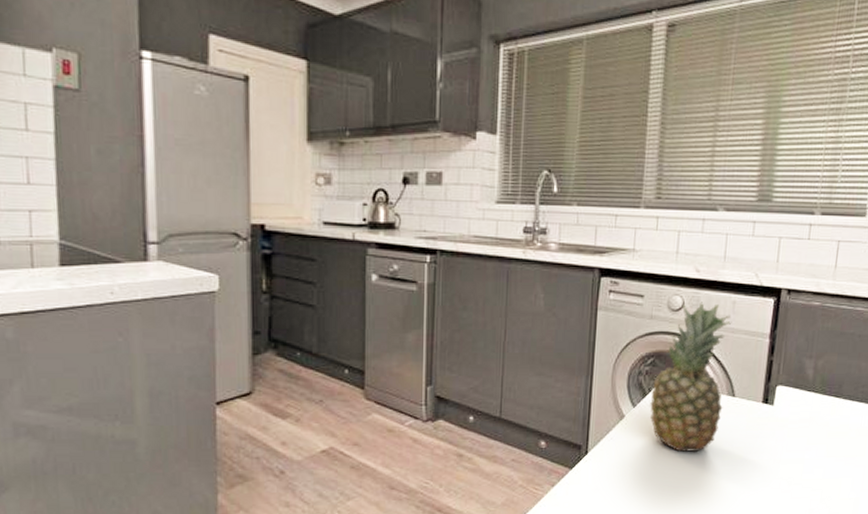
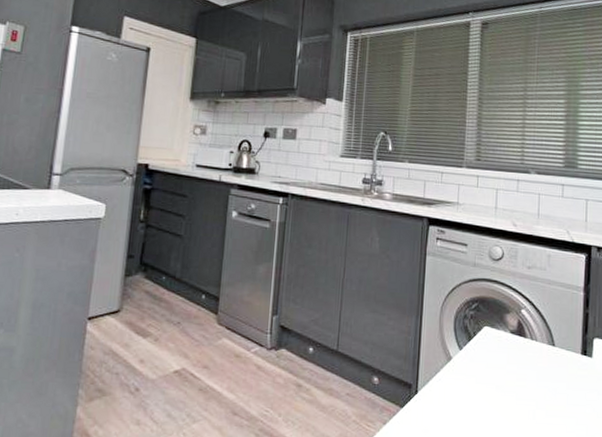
fruit: present [650,302,732,453] -> none [475,253,548,401]

